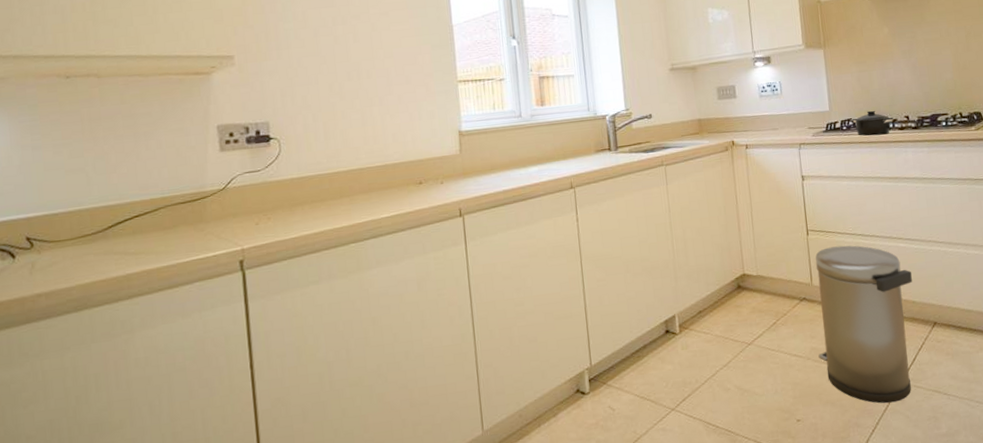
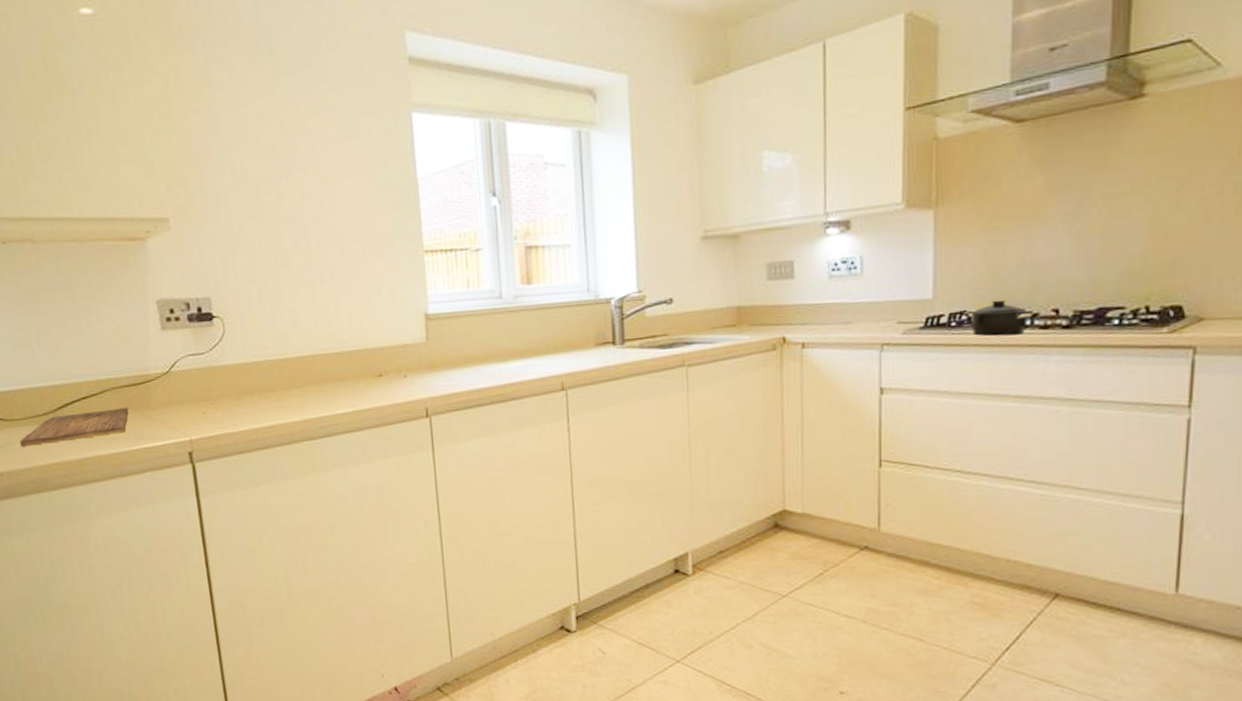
cutting board: none [64,223,182,267] -> present [20,408,129,447]
pedal bin: present [815,245,912,403] -> none [878,483,1030,687]

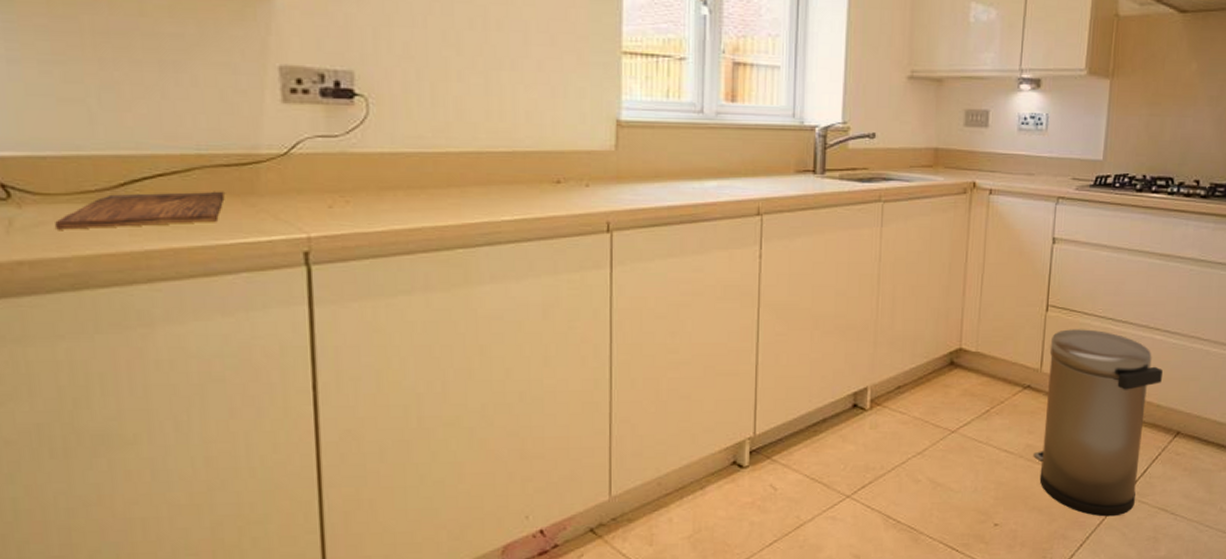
pedal bin: none [878,483,1030,687] -> present [1033,329,1163,517]
saucepan: present [966,299,1034,337] -> none [1128,167,1181,200]

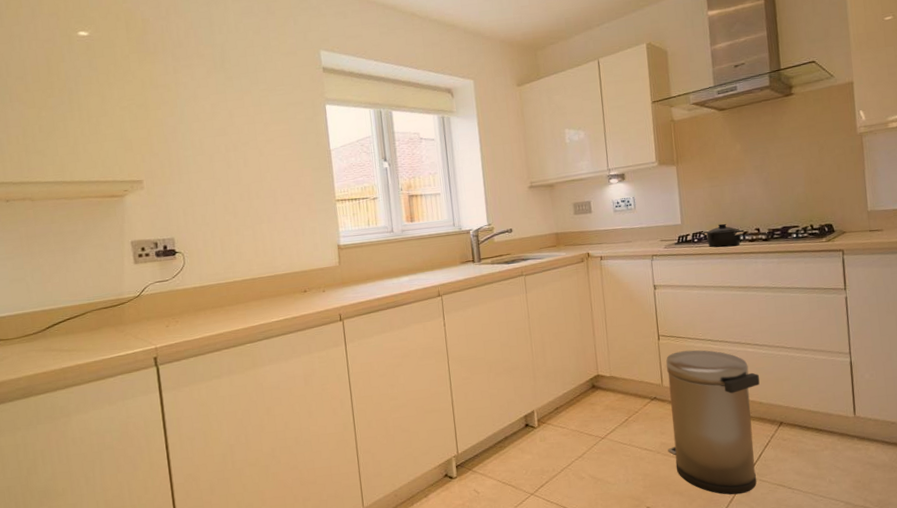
cutting board: present [55,192,225,230] -> none [12,325,106,361]
saucepan: none [1128,167,1181,200] -> present [703,223,744,248]

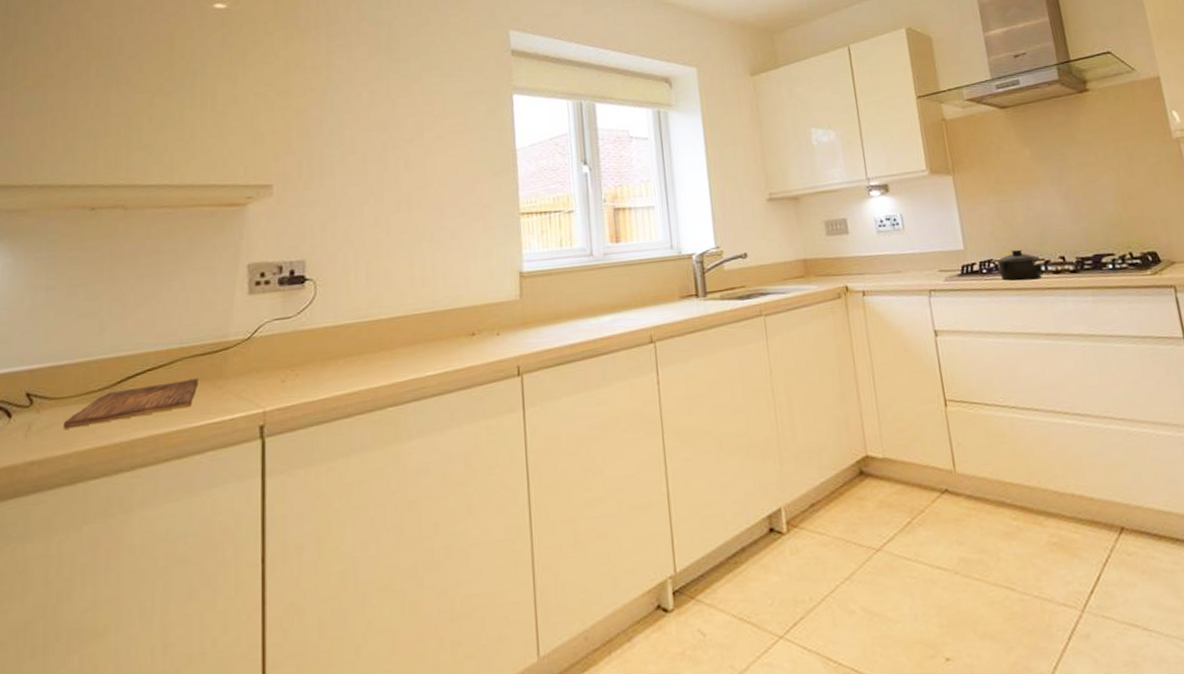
cutting board: none [12,325,106,361] -> present [64,379,198,429]
pedal bin: present [665,350,760,495] -> none [957,420,1098,640]

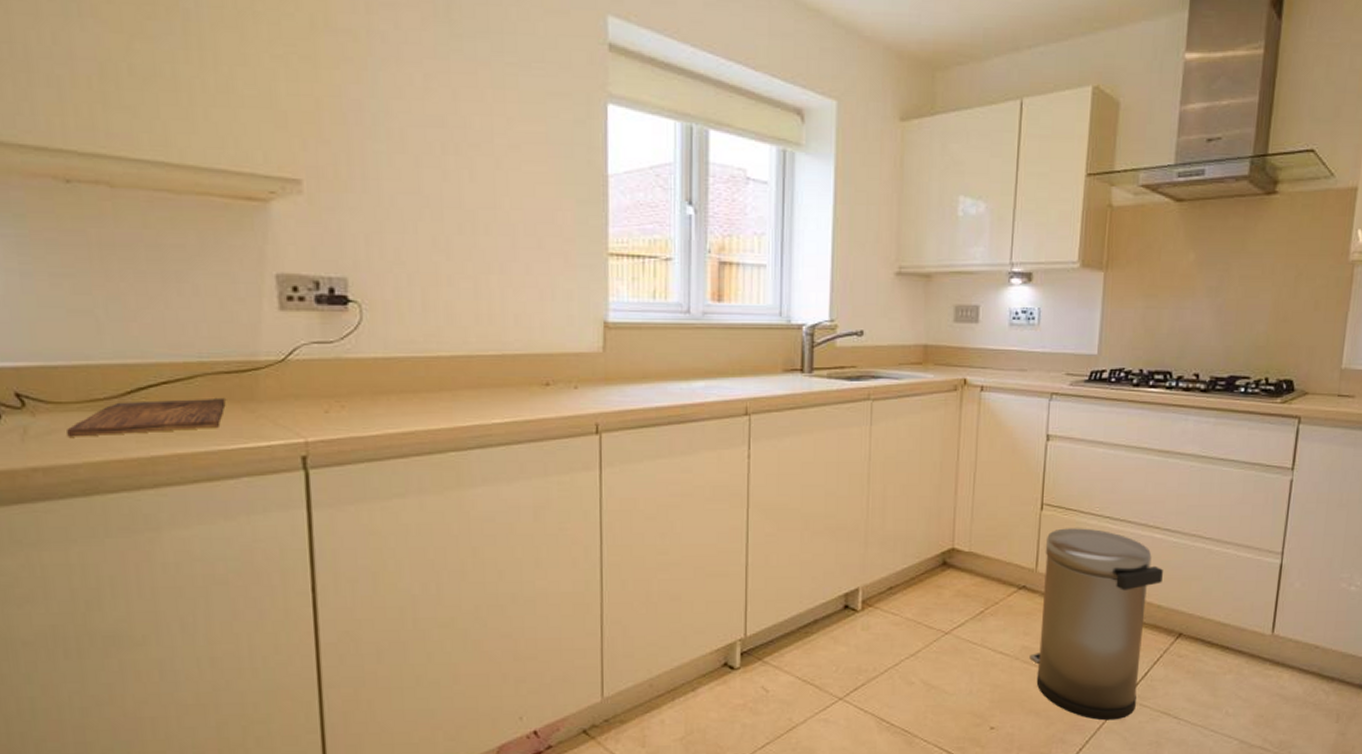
pedal bin: none [957,420,1098,640] -> present [1029,528,1163,721]
saucepan: present [993,249,1046,282] -> none [1124,361,1179,394]

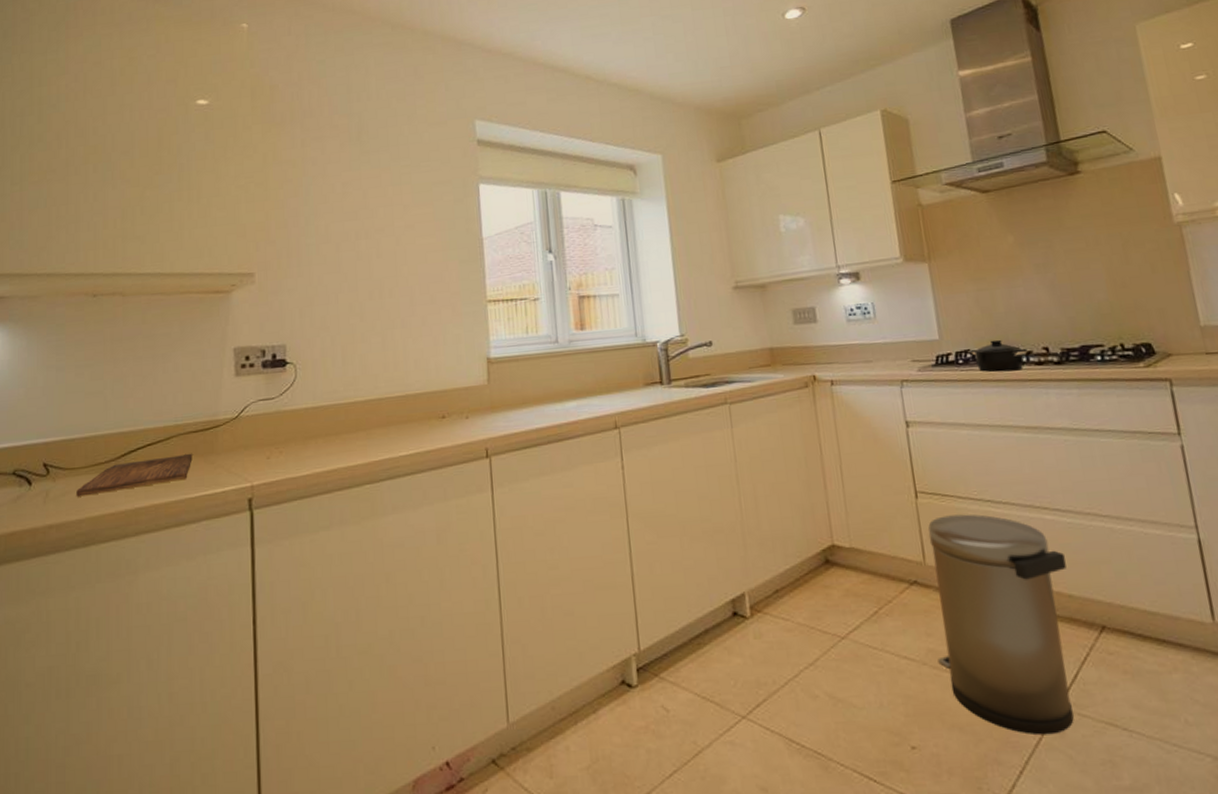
saucepan: none [1124,361,1179,394] -> present [970,339,1028,373]

